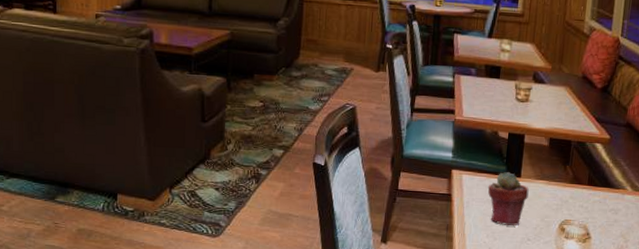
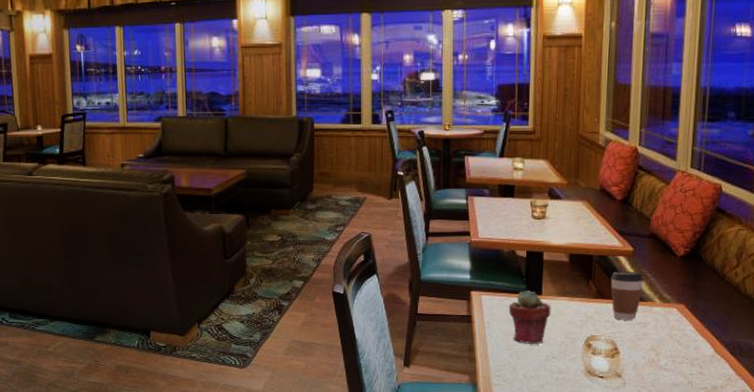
coffee cup: none [586,158,618,207] -> present [610,271,644,320]

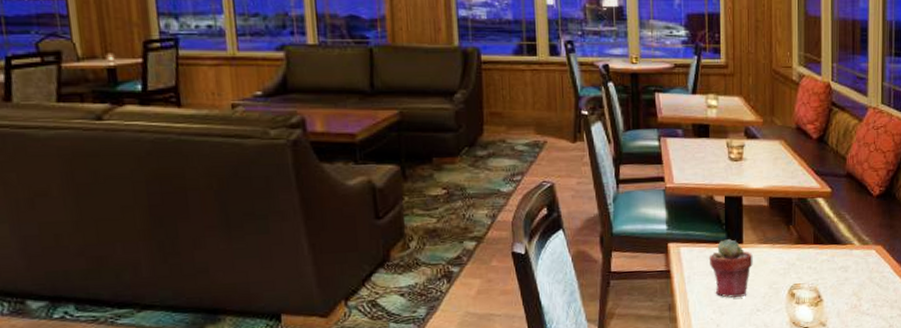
coffee cup: present [610,271,644,320] -> none [811,213,843,266]

